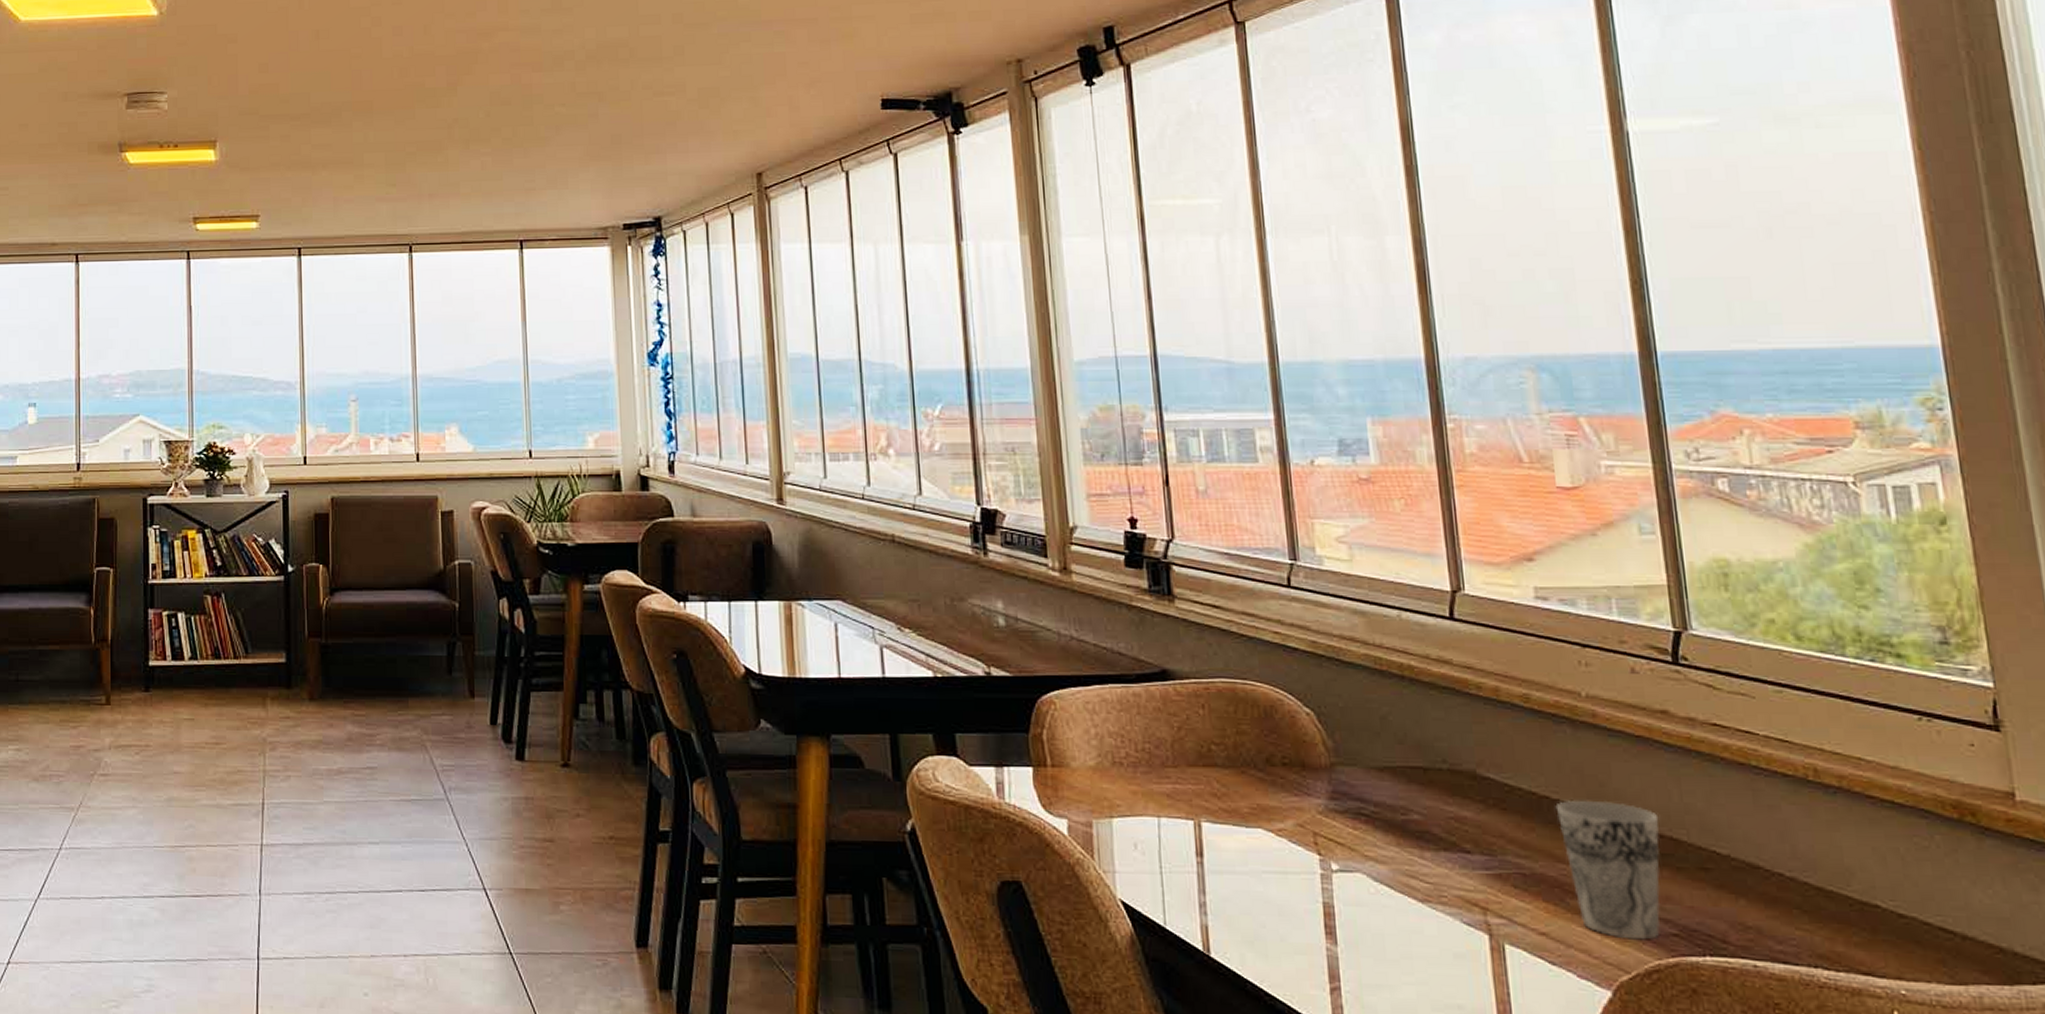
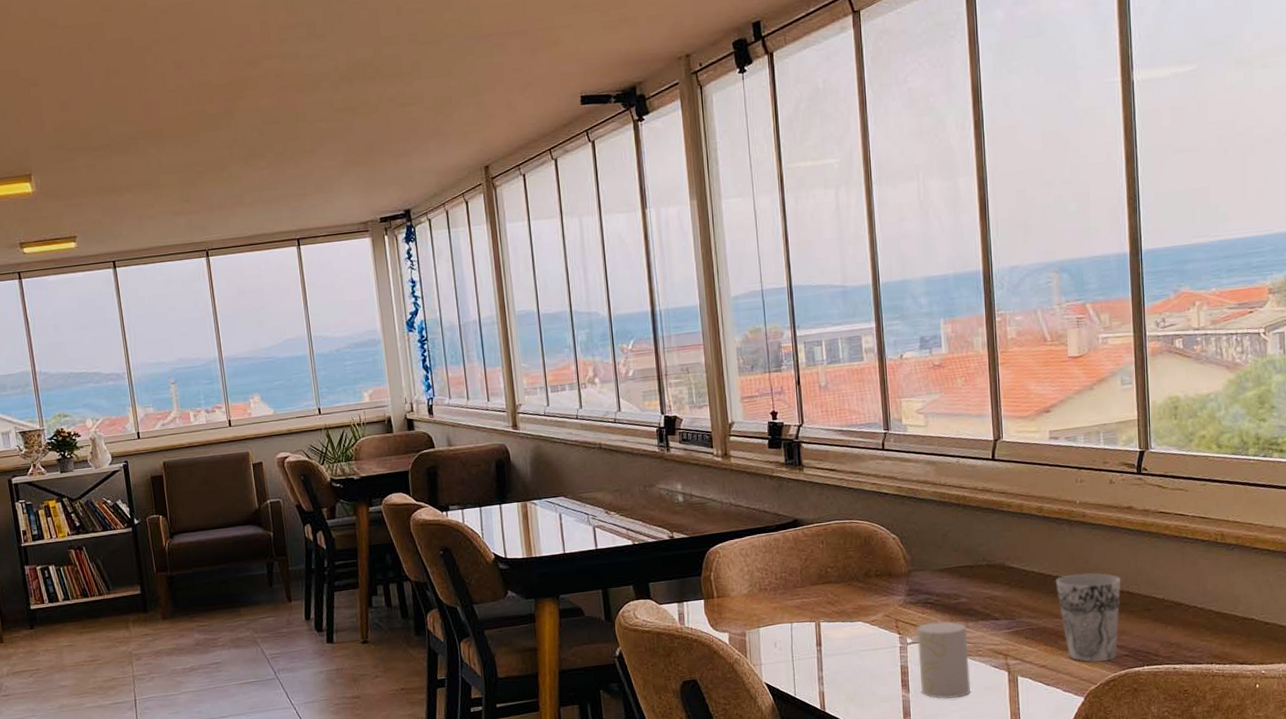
cup: none [1346,844,1432,965] -> present [916,621,971,699]

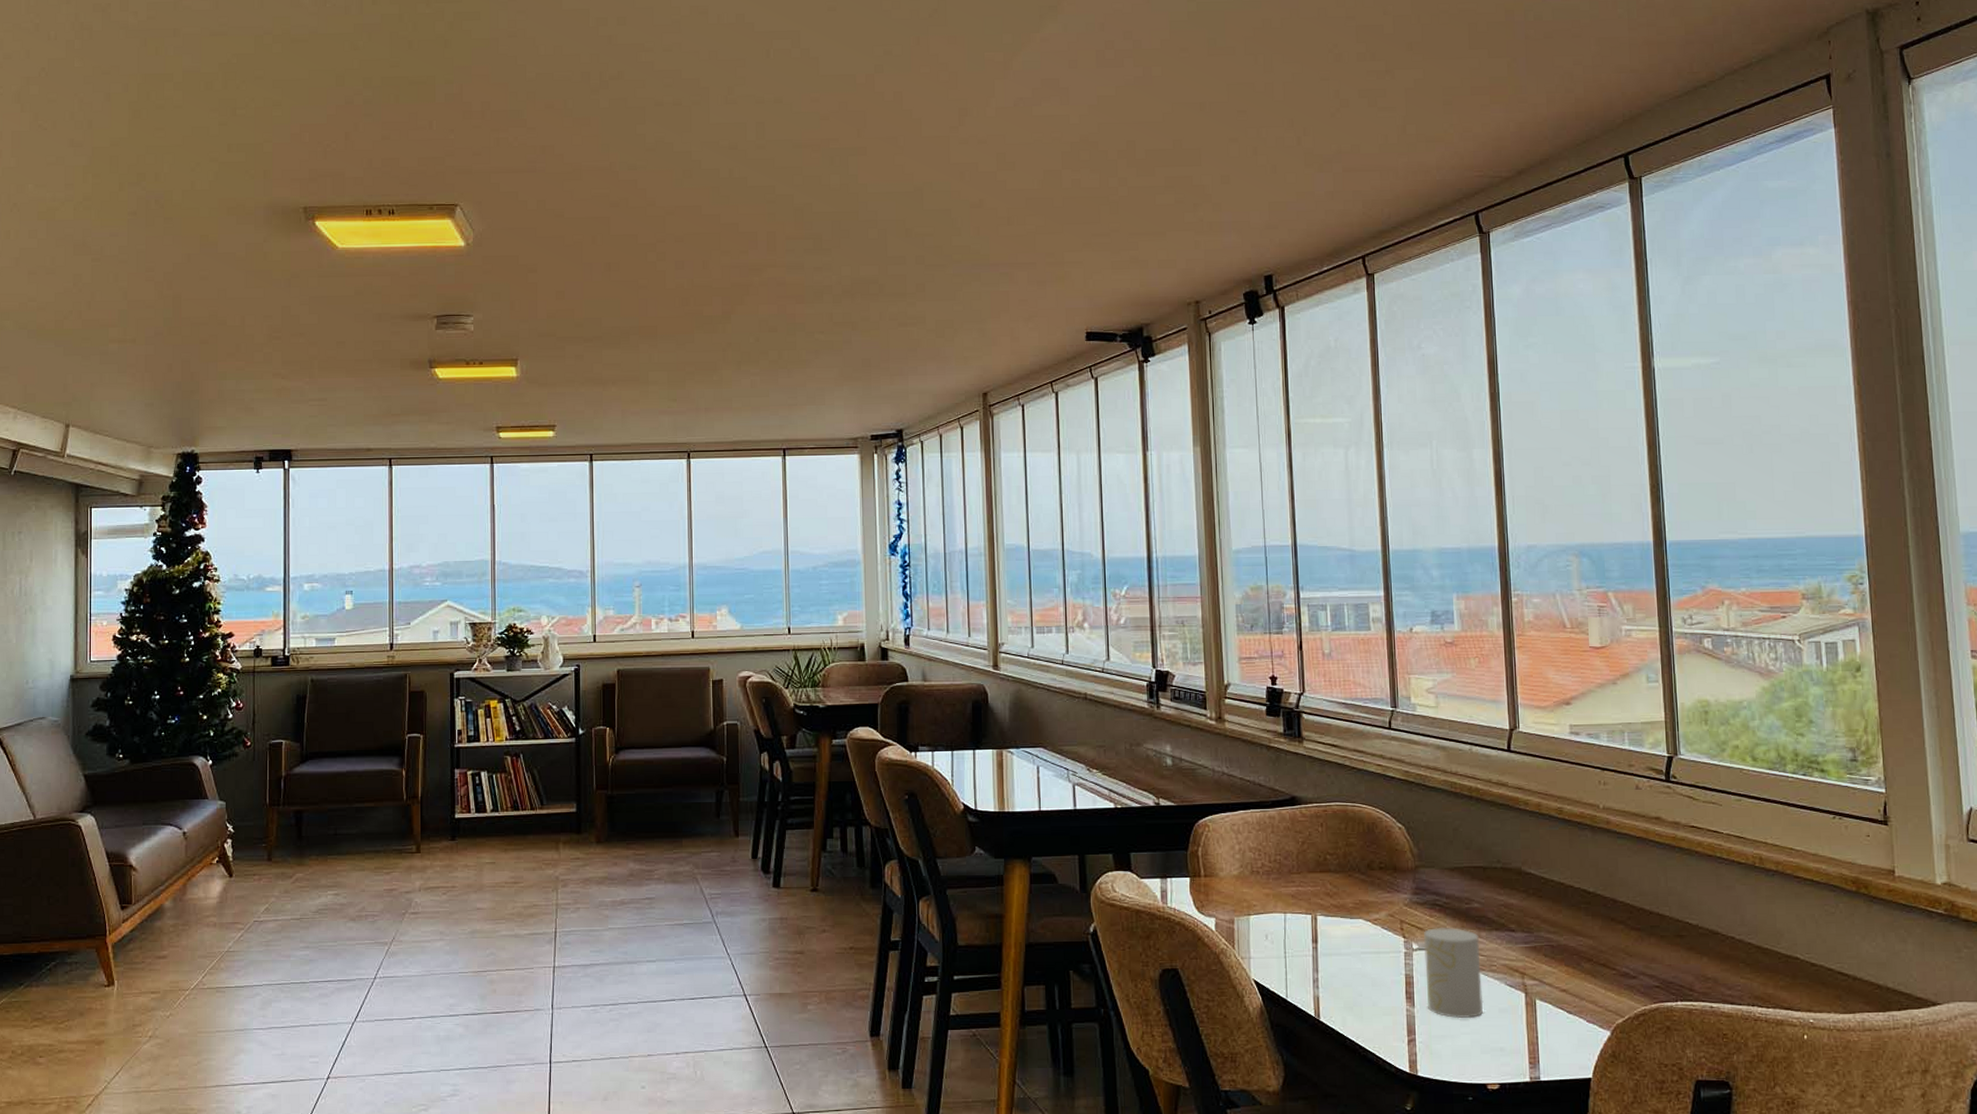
cup: present [1055,572,1121,663] -> none [1577,887,1650,992]

